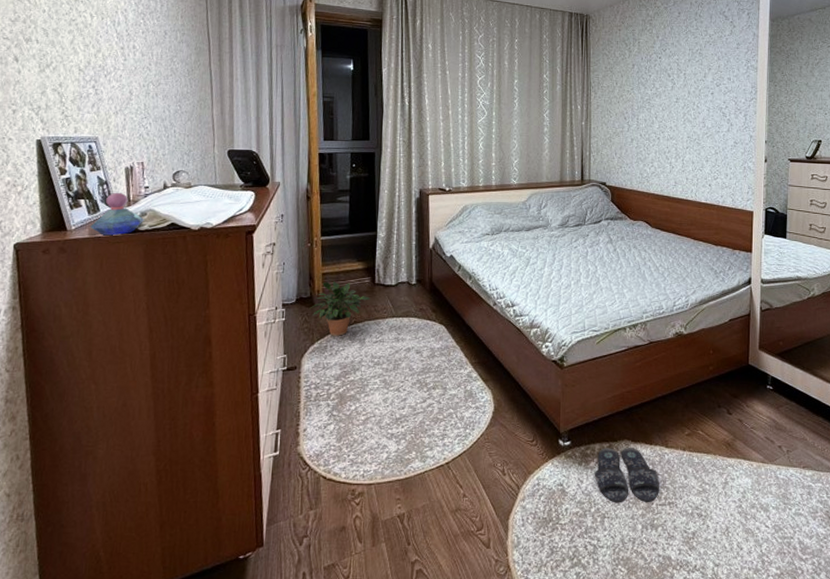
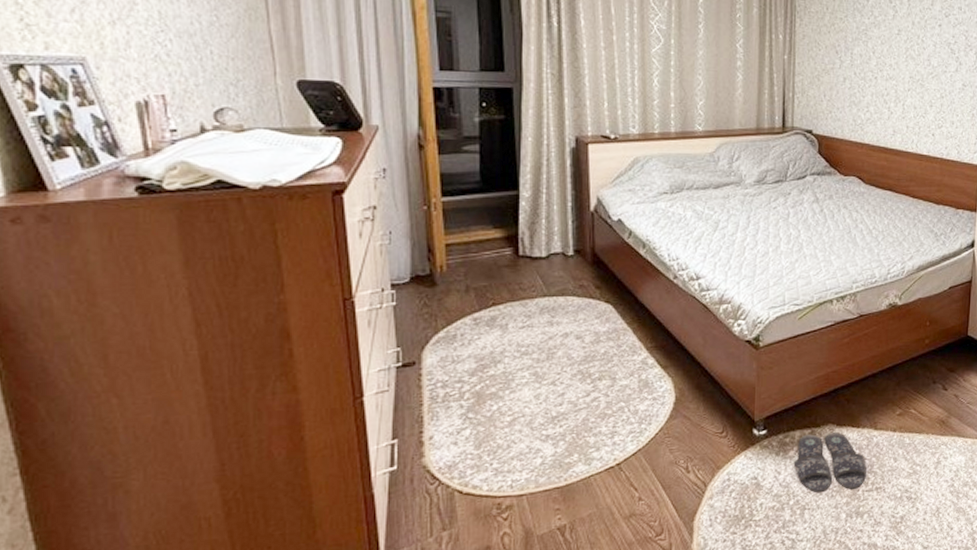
perfume bottle: present [90,192,145,236] -> none [87,136,175,198]
potted plant: present [311,281,371,336] -> none [431,254,513,322]

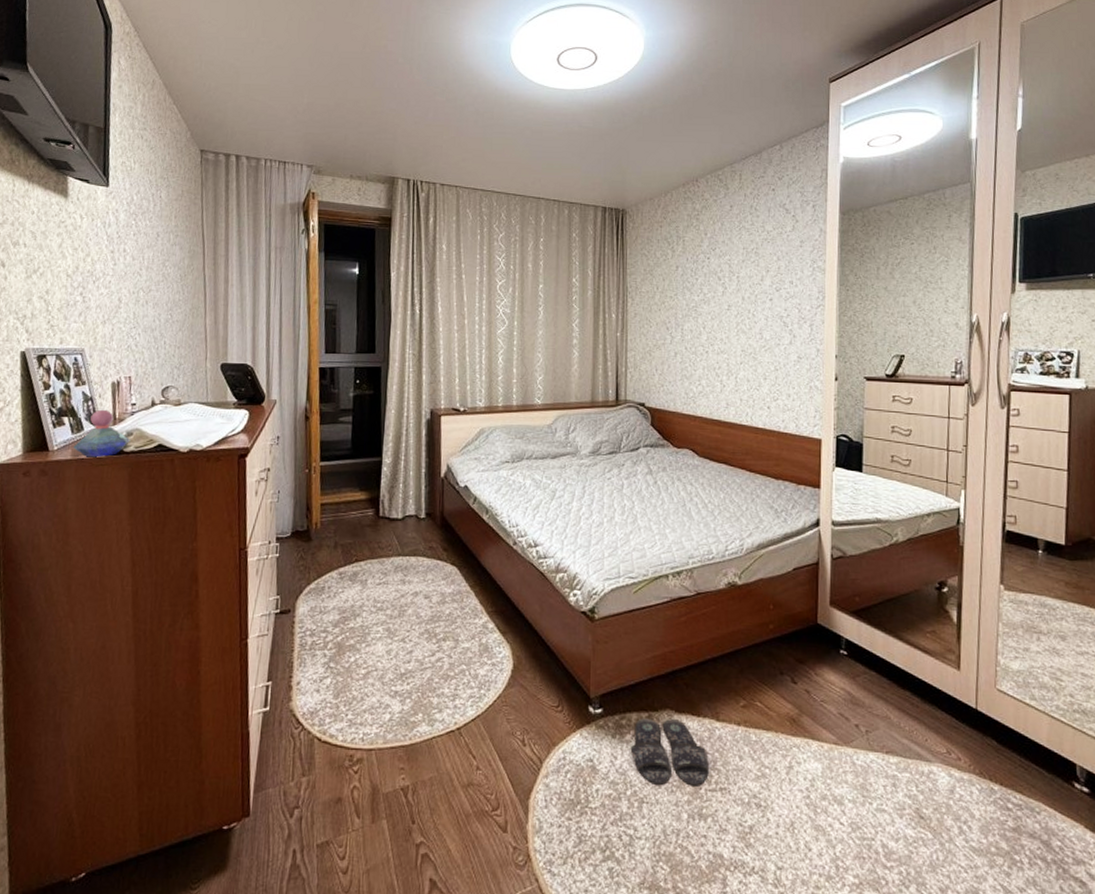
perfume bottle: none [87,136,175,198] -> present [73,409,131,458]

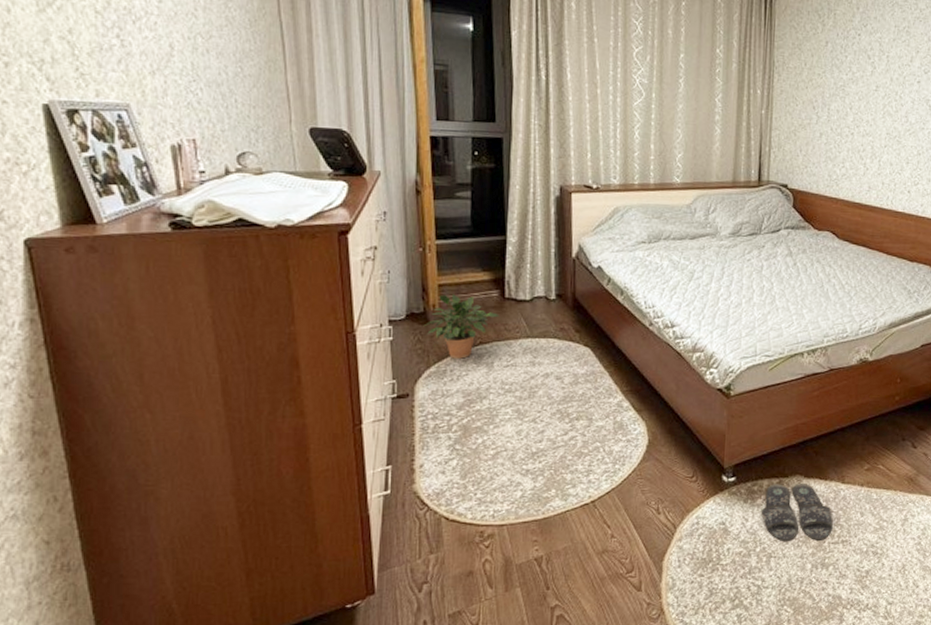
perfume bottle: present [73,409,131,458] -> none [128,176,203,233]
potted plant: none [307,513,374,576] -> present [425,294,499,359]

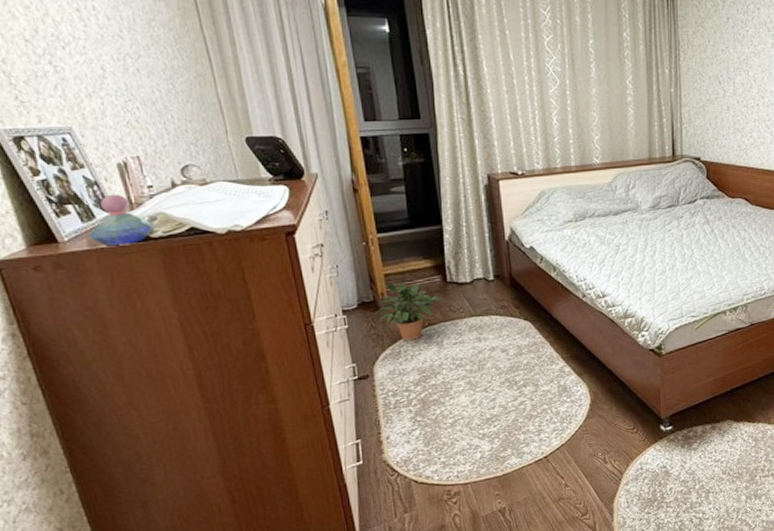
perfume bottle: none [128,176,203,233] -> present [88,194,156,246]
slippers: present [761,484,833,541] -> none [697,427,762,478]

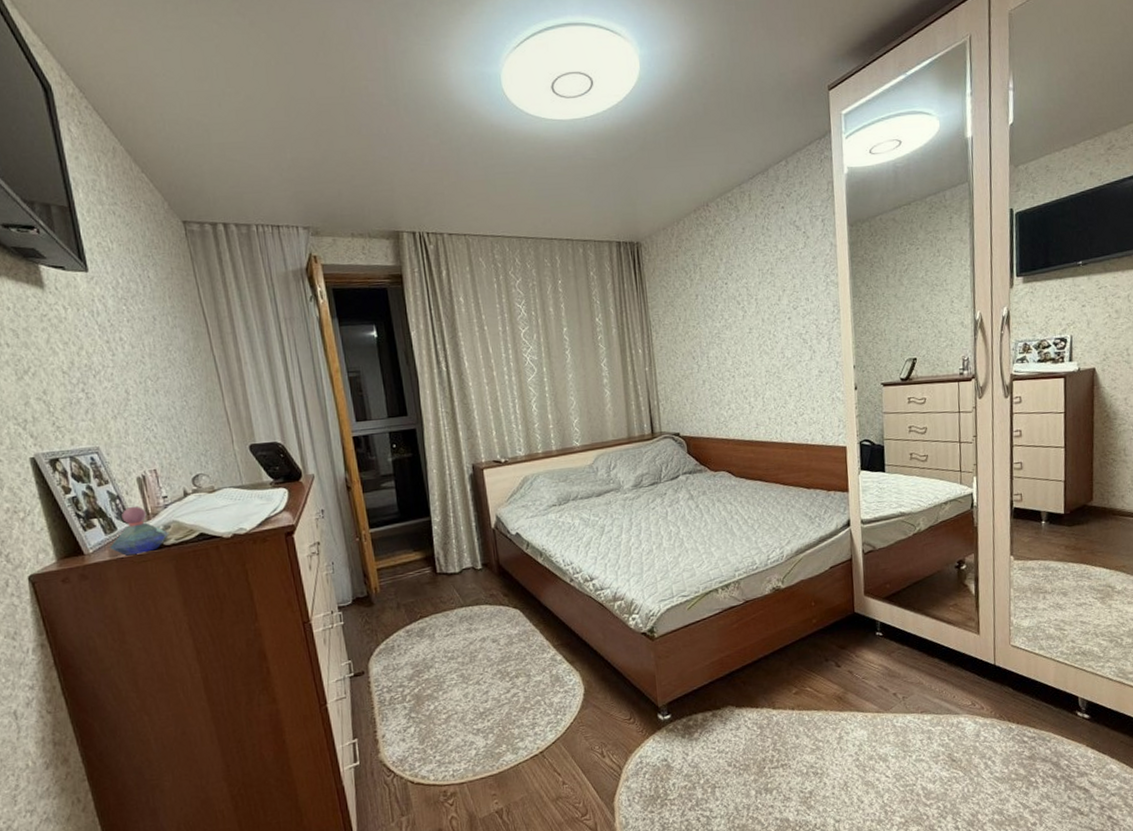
potted plant: present [376,282,444,341] -> none [370,575,434,635]

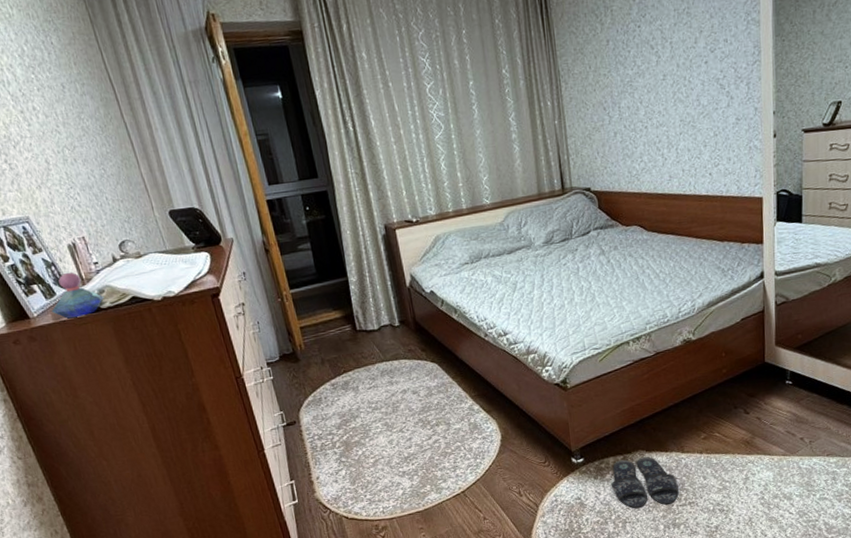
slippers: none [699,713,770,771] -> present [611,457,679,508]

